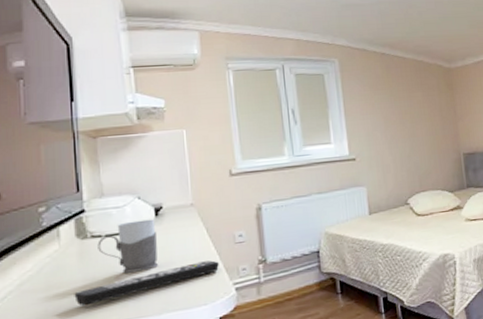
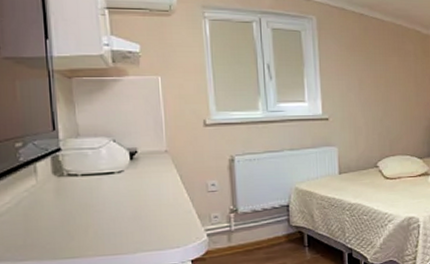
remote control: present [74,260,219,306] -> none [51,206,192,240]
mug: present [97,219,158,274] -> none [74,162,133,212]

